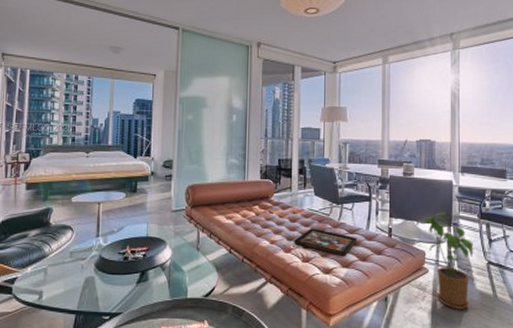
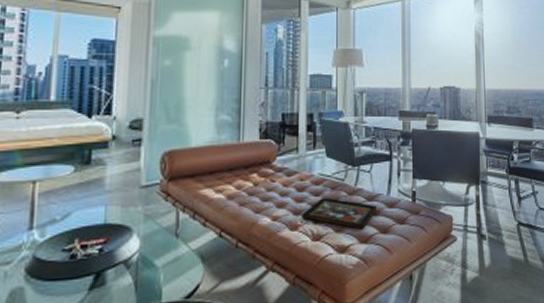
house plant: present [418,212,474,310] -> none [444,169,503,282]

